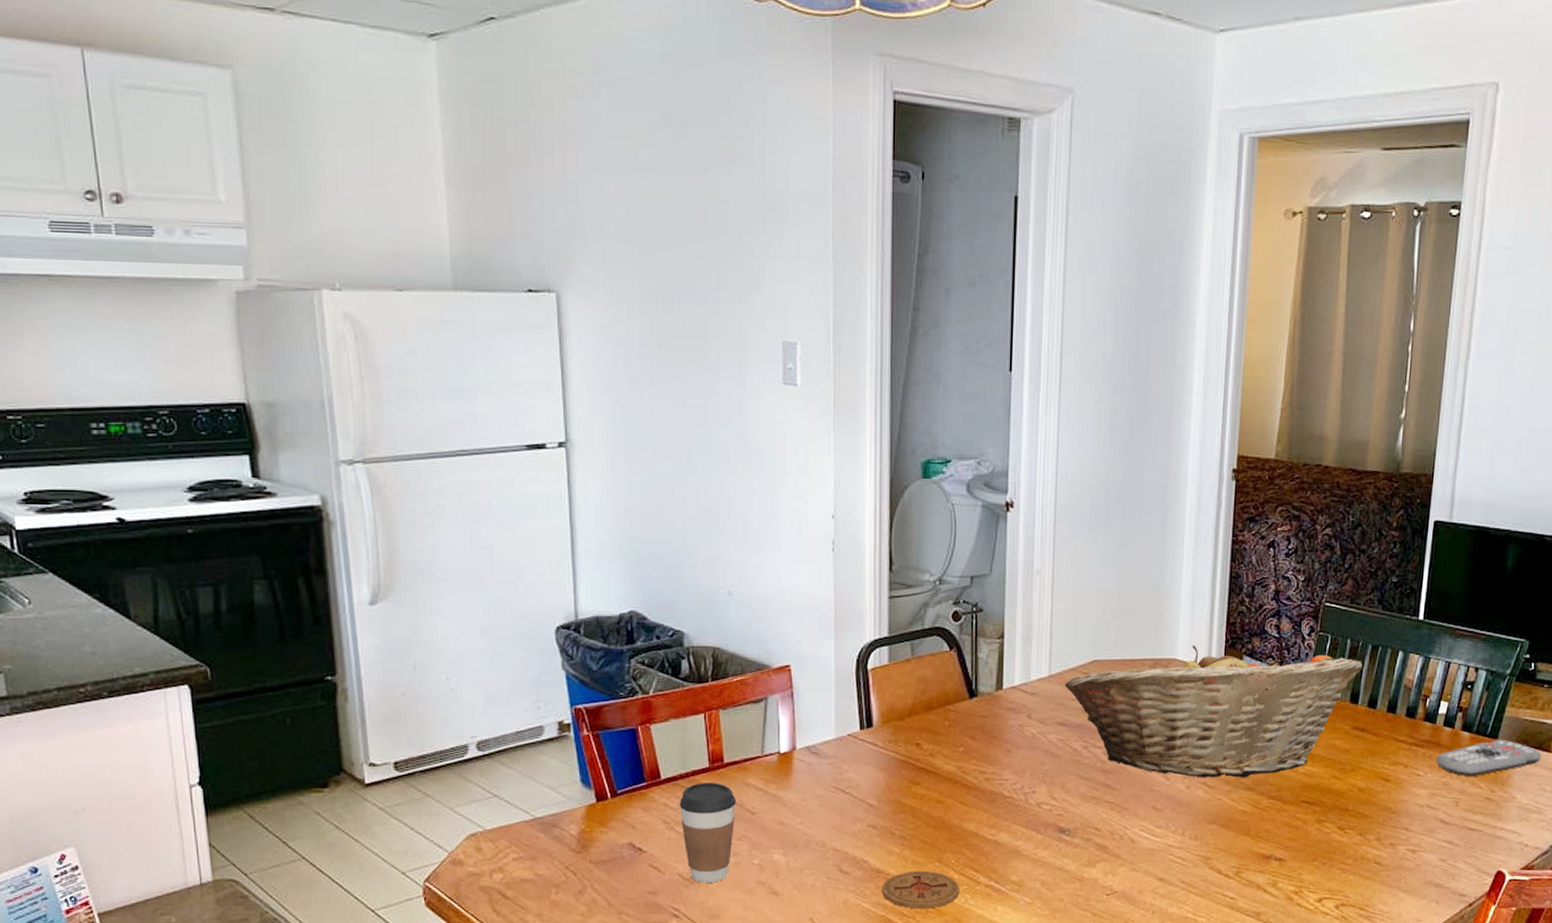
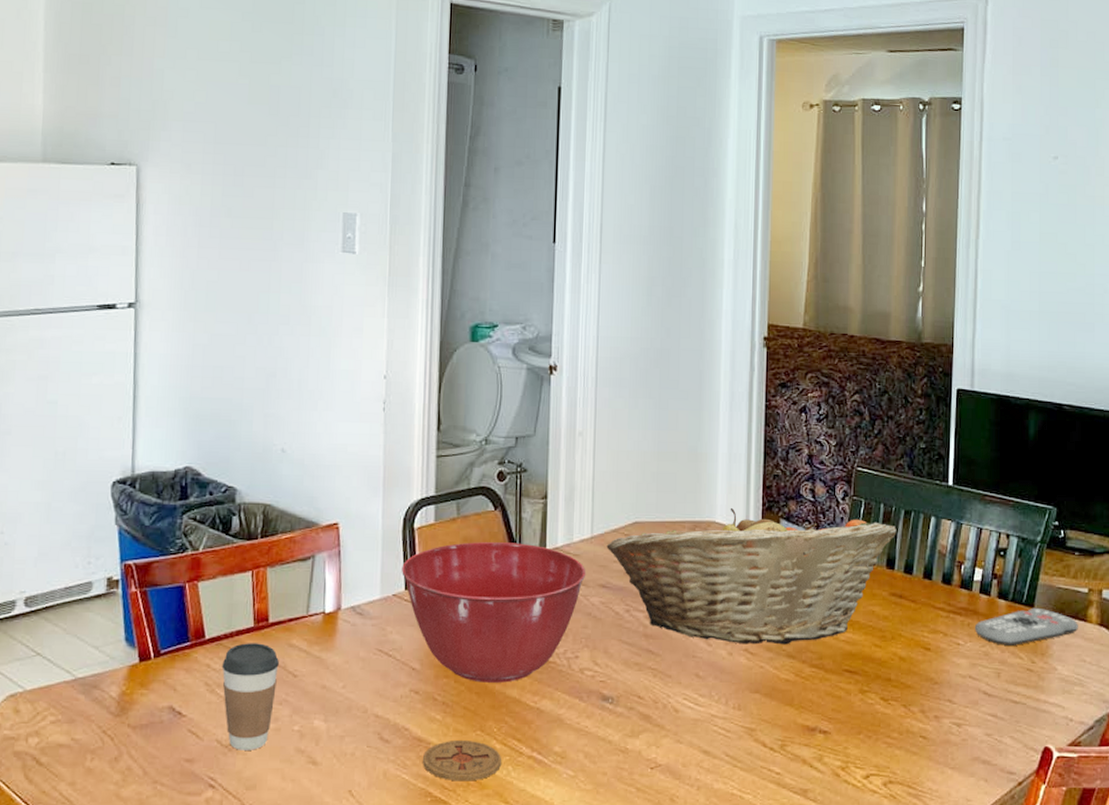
mixing bowl: none [856,682,1044,817] -> present [402,542,586,683]

